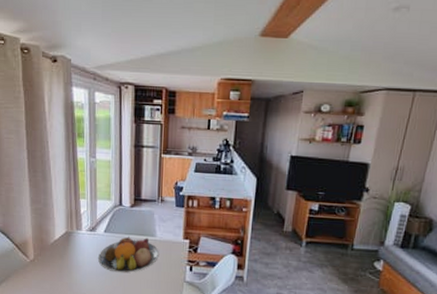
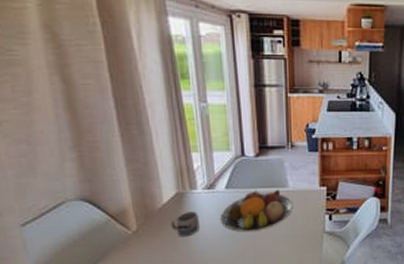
mug: none [59,249,81,270] -> present [171,211,200,237]

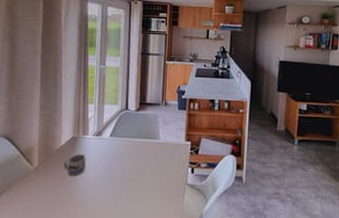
fruit bowl: present [219,189,294,233] -> none [102,139,163,178]

